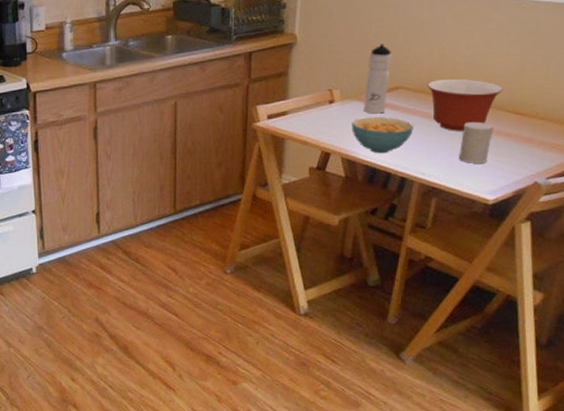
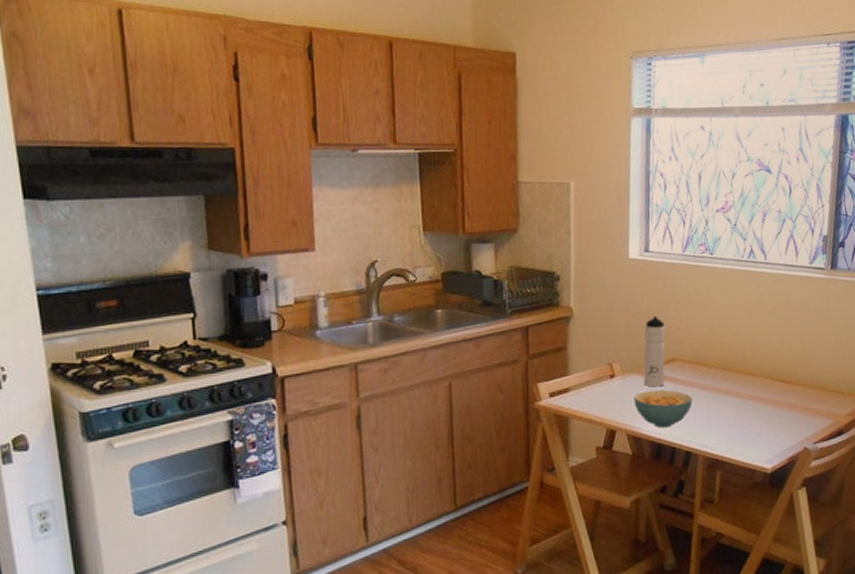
mixing bowl: present [427,79,503,131] -> none [700,349,768,401]
cup: present [459,121,493,164] -> none [736,391,763,433]

